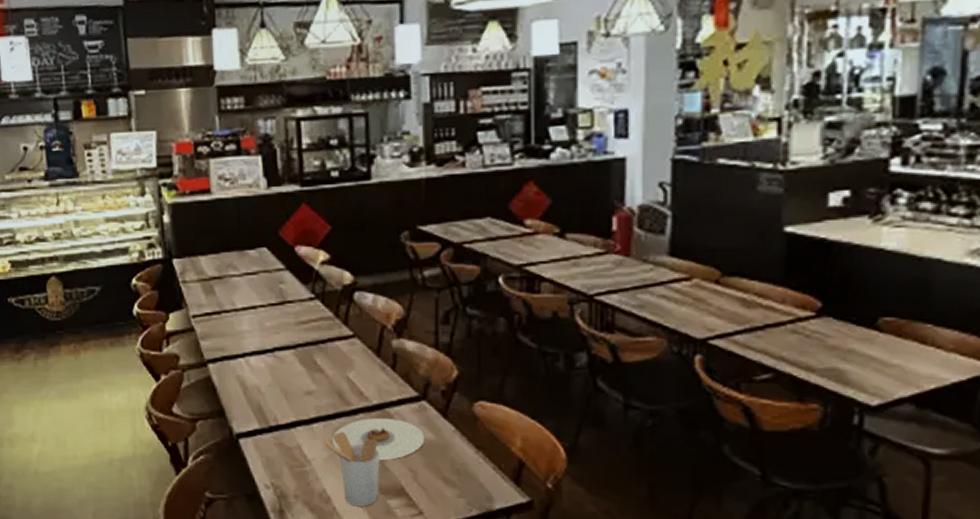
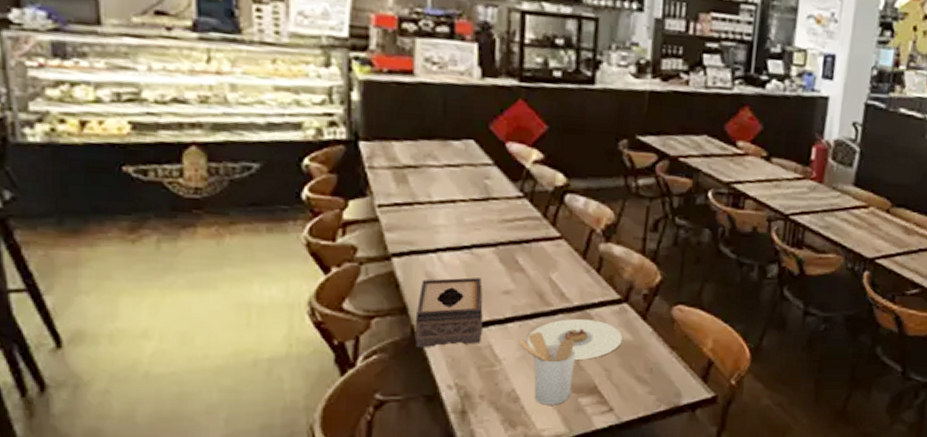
tissue box: none [232,380,291,449] -> present [414,277,483,348]

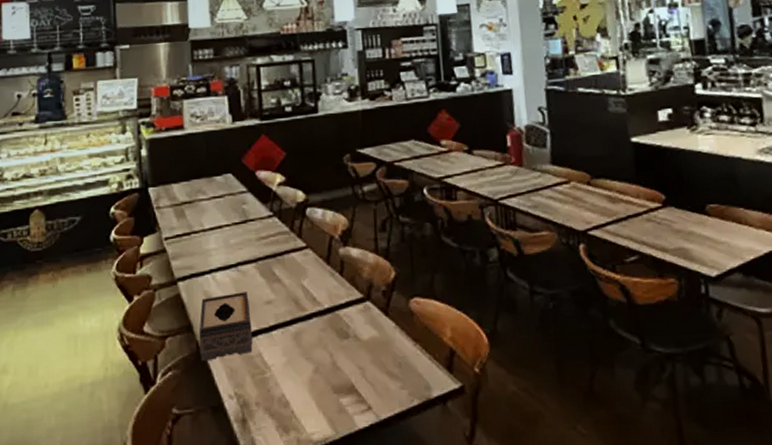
utensil holder: present [518,332,576,405] -> none [282,337,333,408]
plate: present [526,318,623,360] -> none [289,319,370,360]

